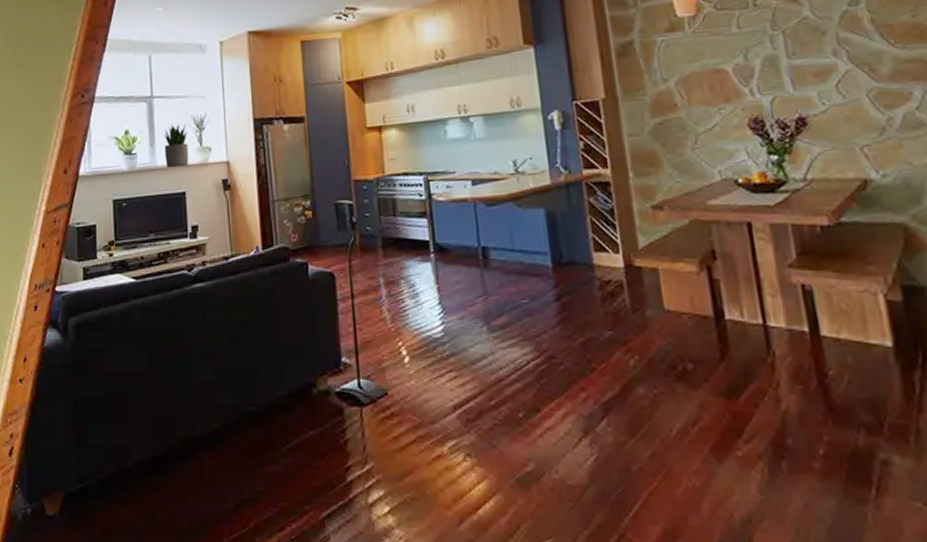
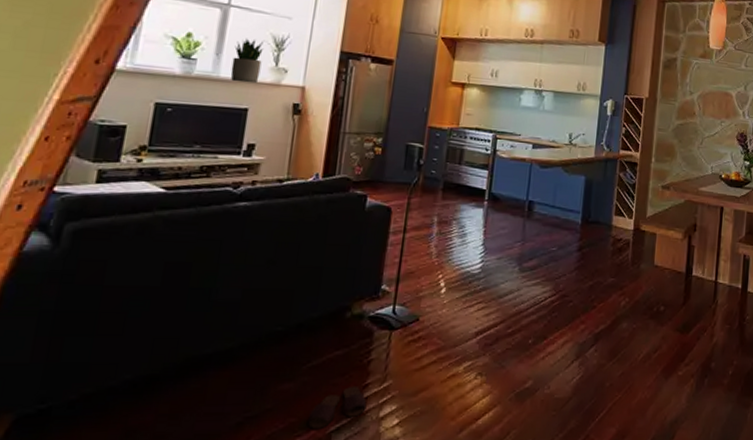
slippers: none [299,468,353,514] -> present [308,385,367,429]

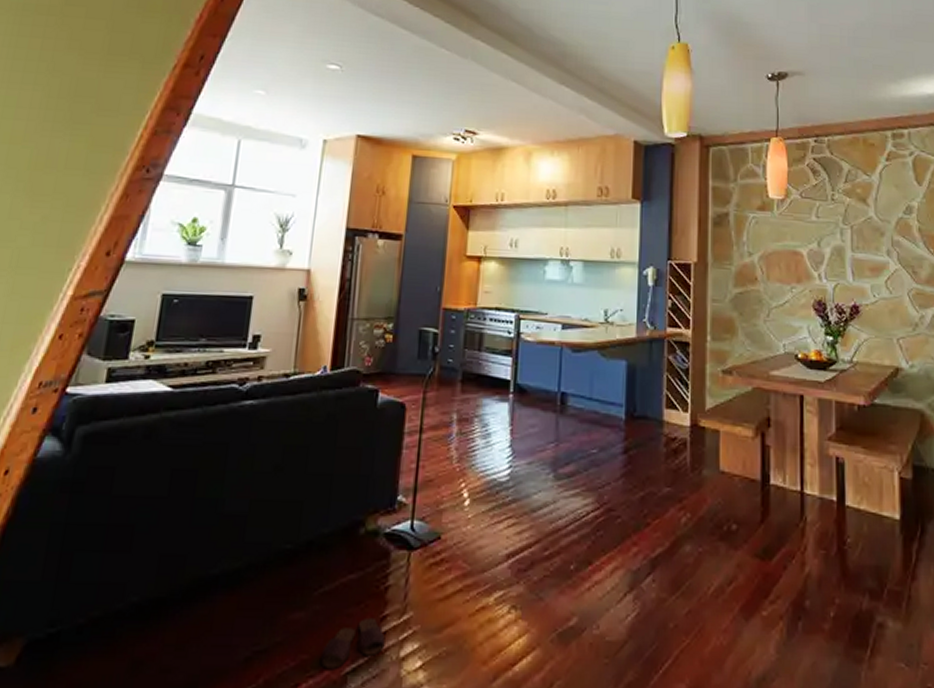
planter: present [230,38,265,84] -> none [235,220,269,269]

